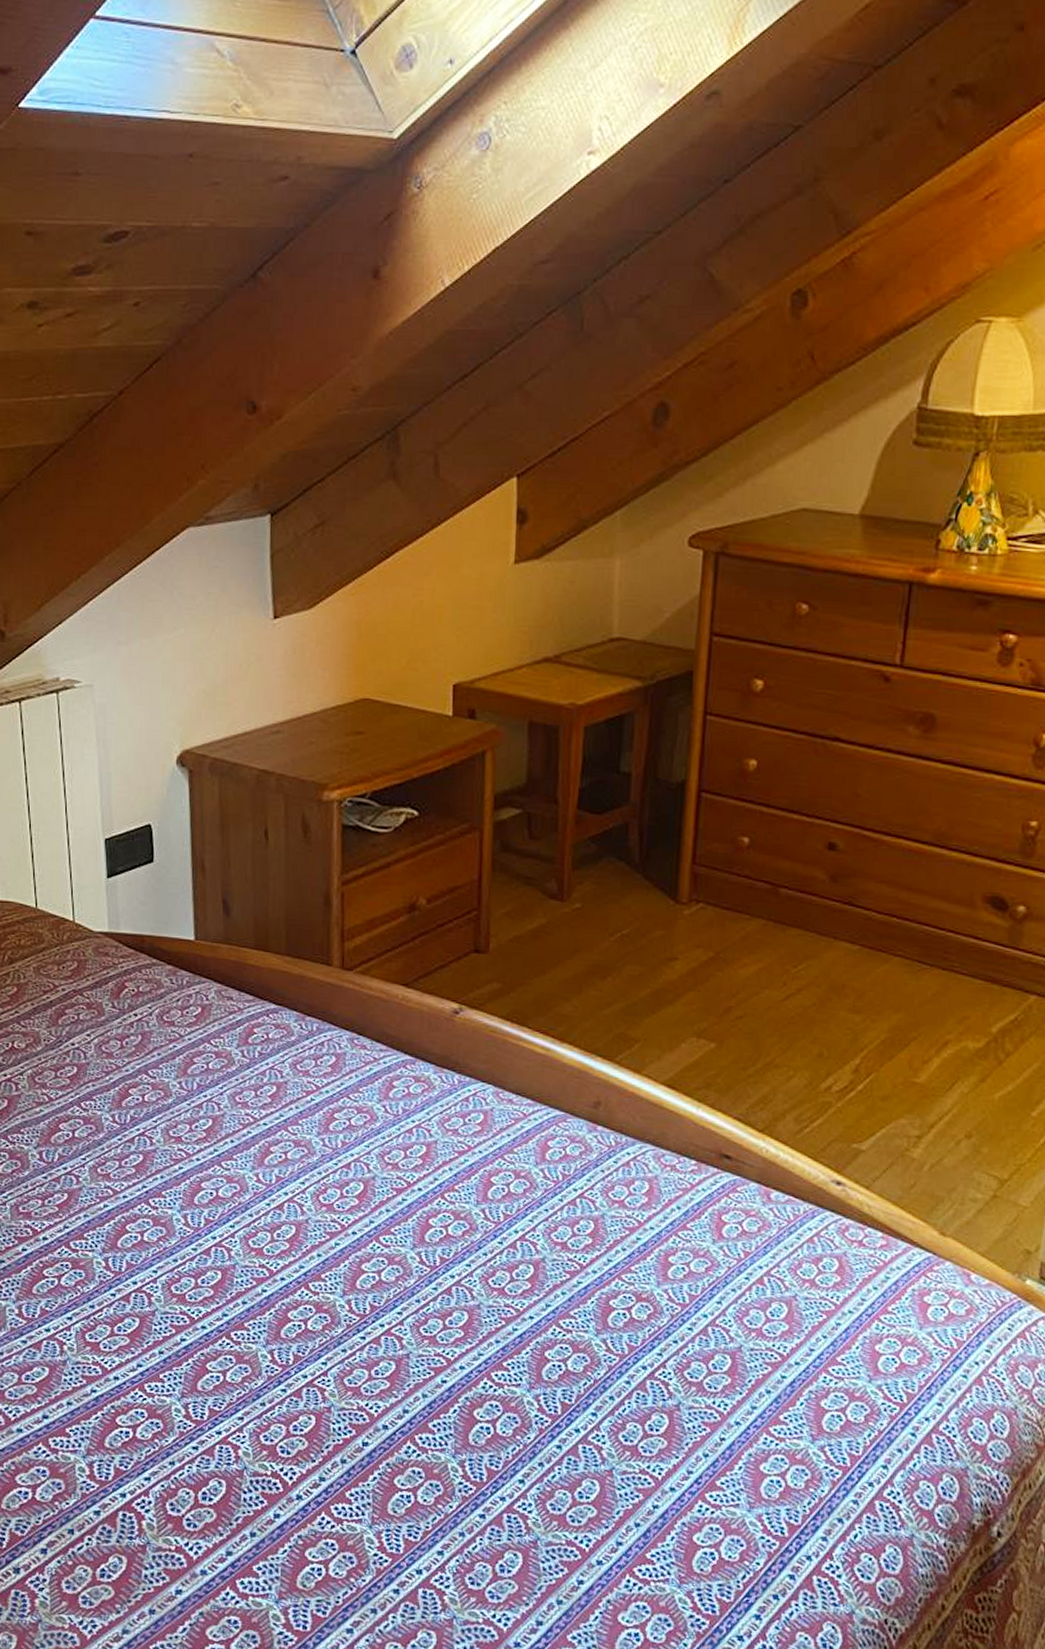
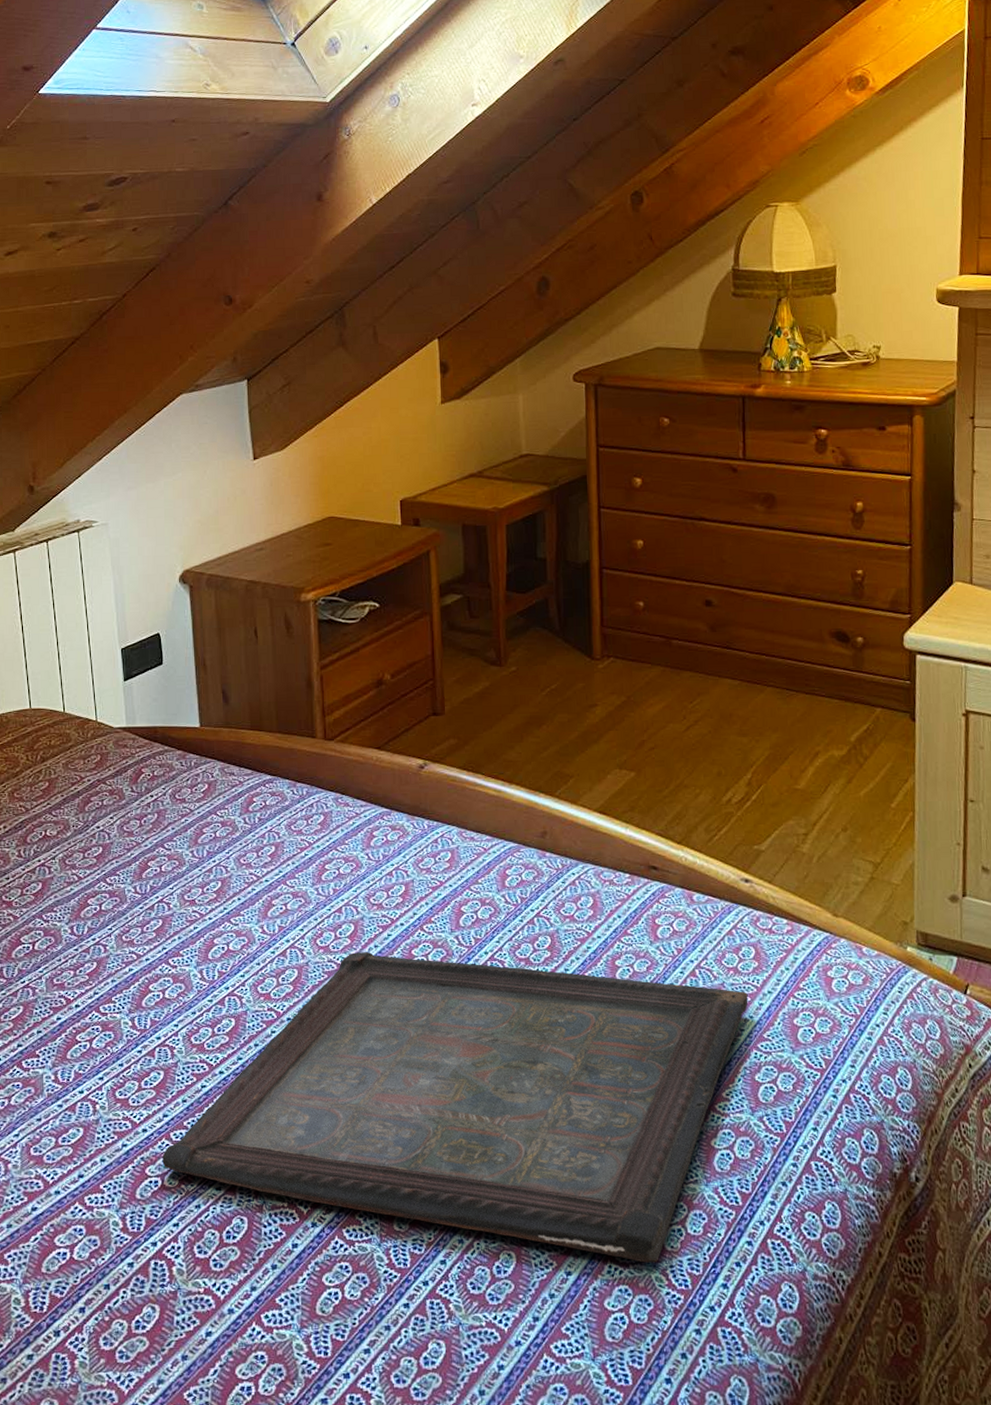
serving tray: none [134,1214,824,1584] -> present [162,952,748,1263]

